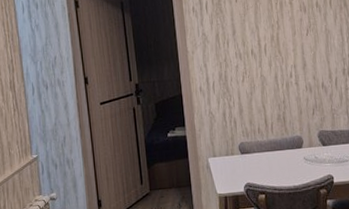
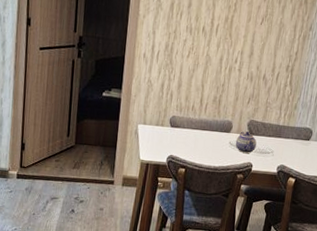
teapot: none [309,143,332,166] -> present [235,131,257,153]

